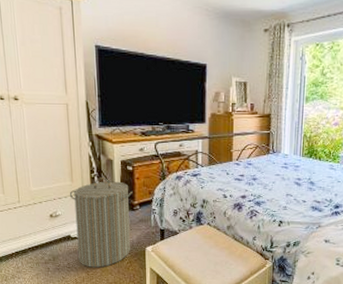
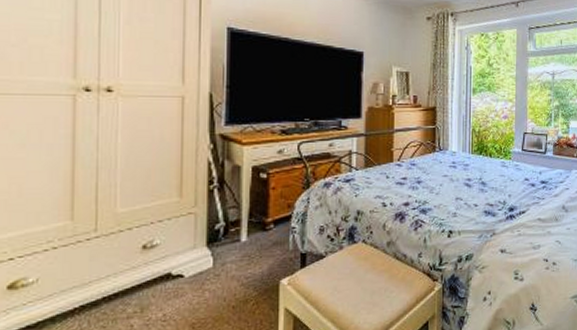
laundry hamper: present [69,177,133,268] -> none [175,189,266,317]

